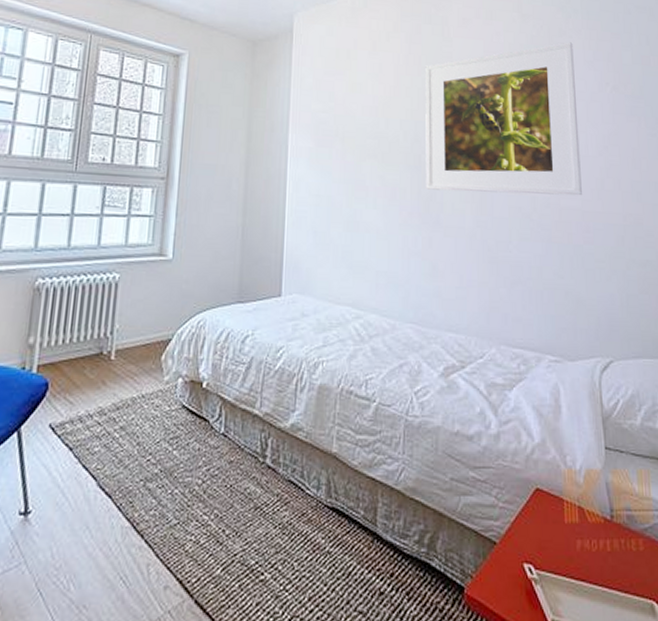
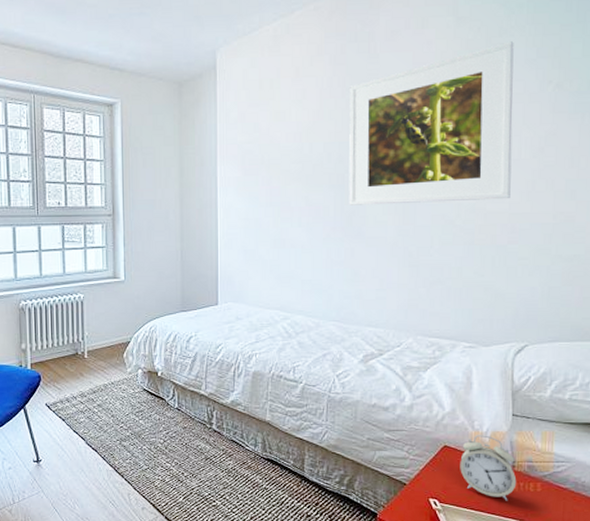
alarm clock: none [554,474,618,565] -> present [460,435,517,501]

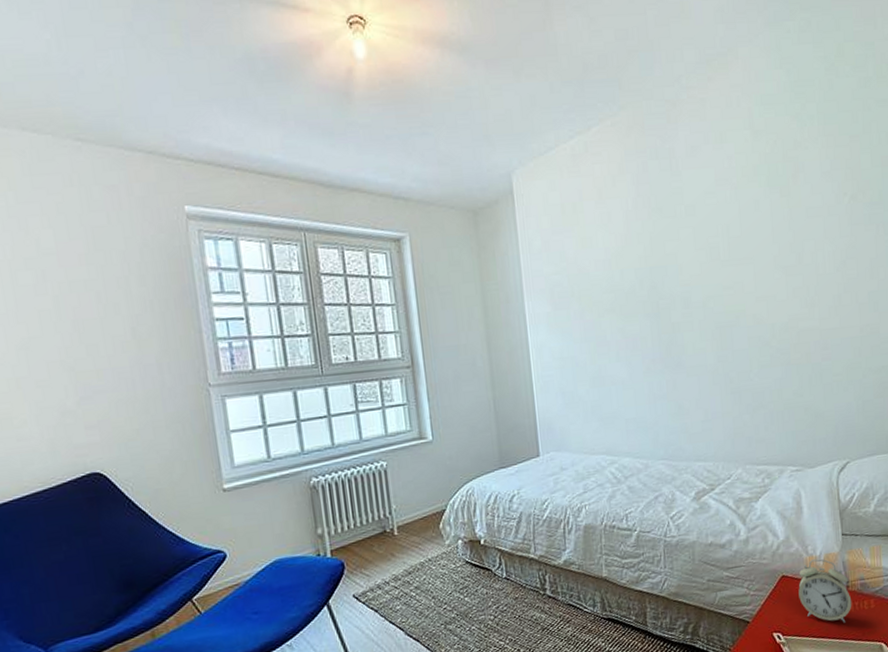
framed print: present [349,41,514,205] -> none [655,154,820,334]

